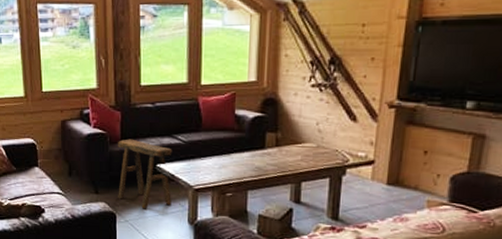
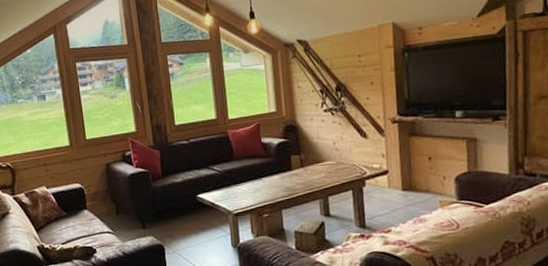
stool: present [118,139,172,208] -> none [159,174,214,237]

